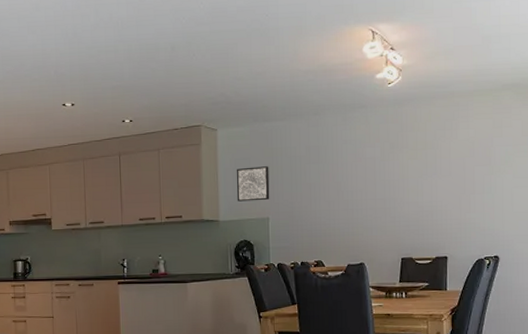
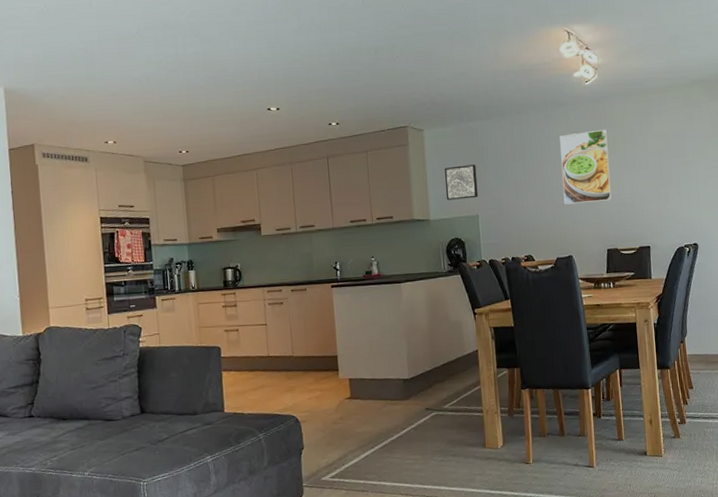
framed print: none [357,133,410,211] -> present [560,129,612,205]

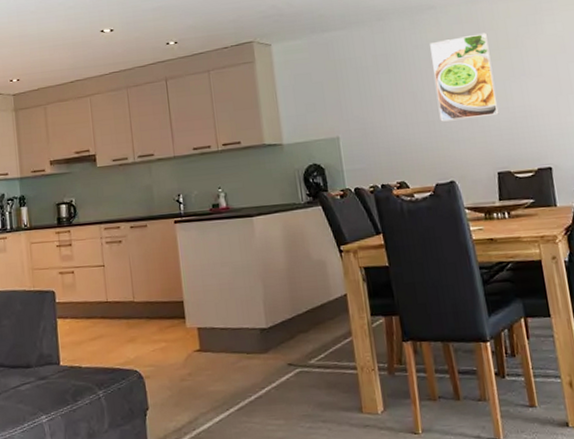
wall art: present [444,164,479,200] -> none [297,80,338,122]

